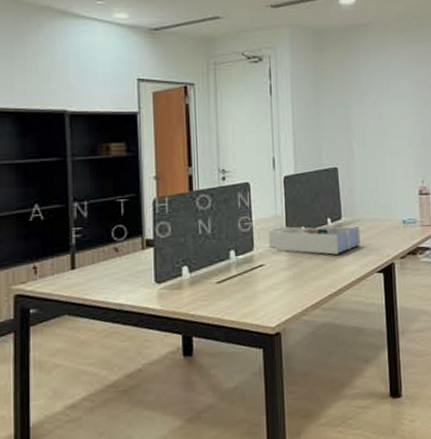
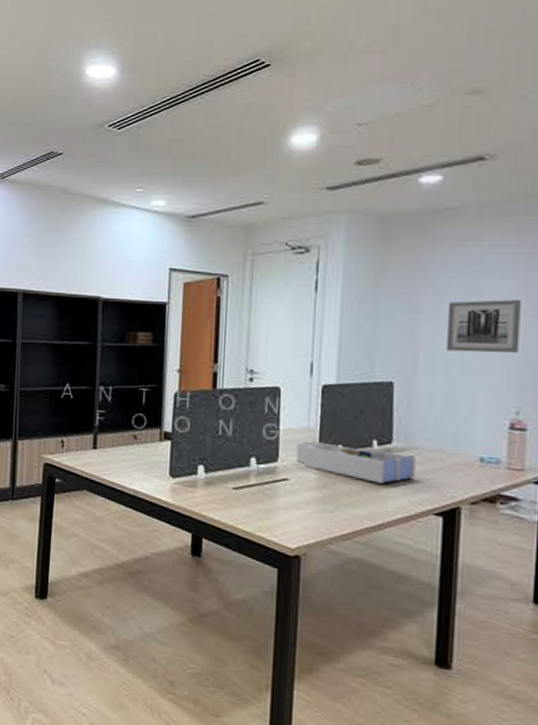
wall art: none [369,95,419,138] -> present [446,300,521,353]

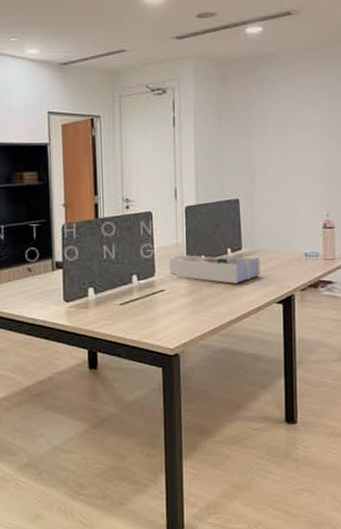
wall art: present [446,300,521,353] -> none [274,126,325,170]

